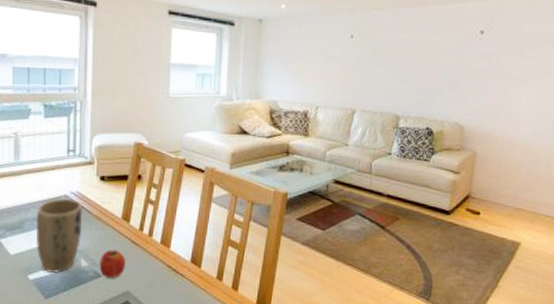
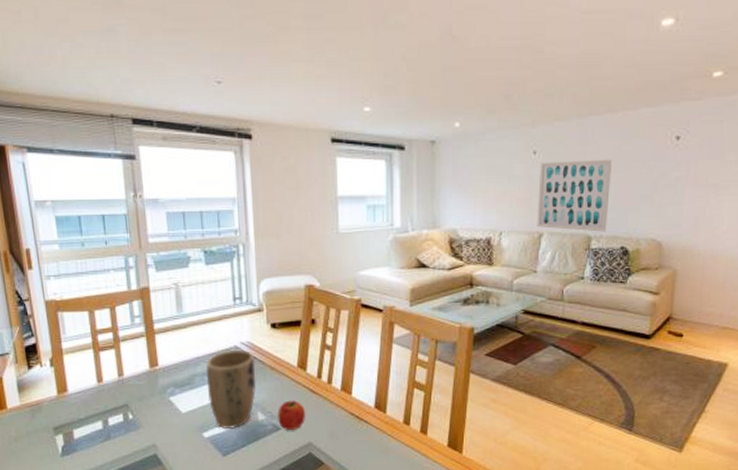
wall art: none [350,45,421,113] -> present [537,159,612,232]

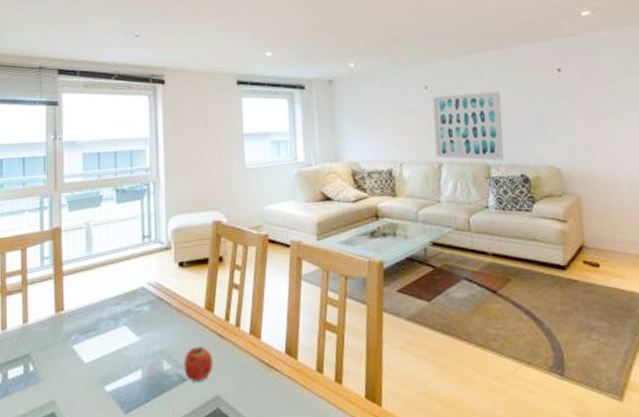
plant pot: present [205,351,257,430] -> none [111,292,163,382]

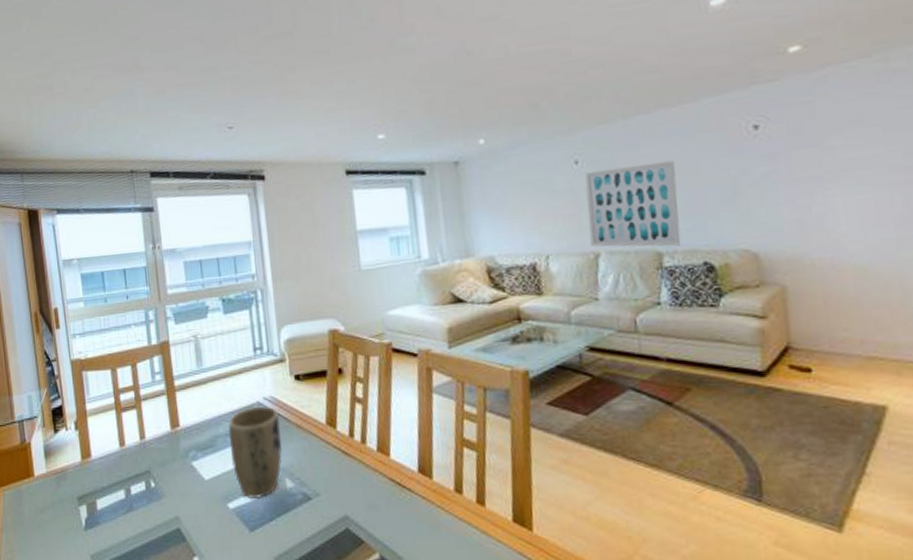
plant pot: none [111,292,163,382] -> present [227,407,283,500]
fruit: present [184,346,214,381] -> none [307,464,340,500]

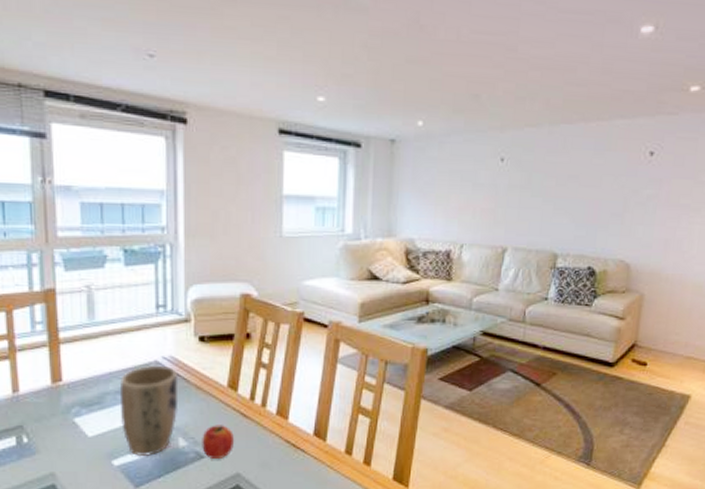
fruit: none [307,464,340,500] -> present [202,425,235,459]
wall art: present [585,160,681,247] -> none [501,170,583,250]

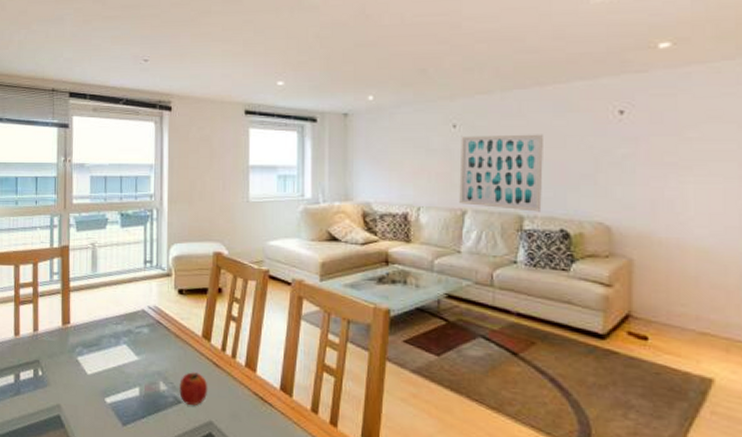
plant pot: present [119,366,179,457] -> none [113,314,161,397]
wall art: none [501,170,583,250] -> present [459,134,543,212]

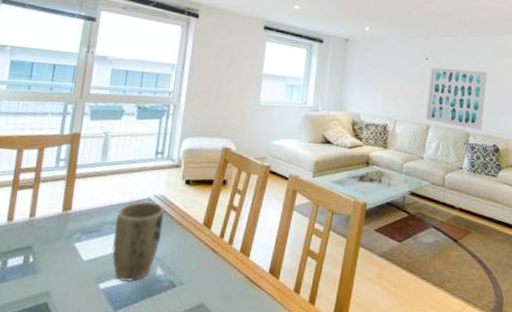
plant pot: none [113,314,161,397] -> present [112,202,165,282]
fruit: present [179,372,208,405] -> none [175,257,204,289]

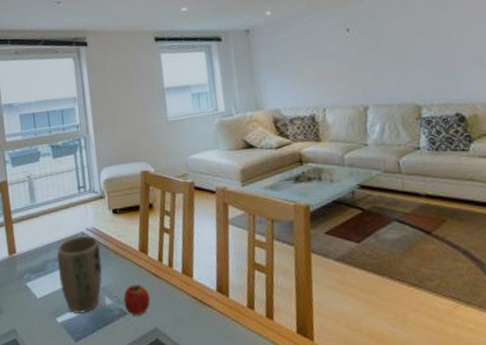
fruit: none [175,257,204,289] -> present [123,284,151,315]
wall art: present [426,67,487,130] -> none [355,28,437,101]

